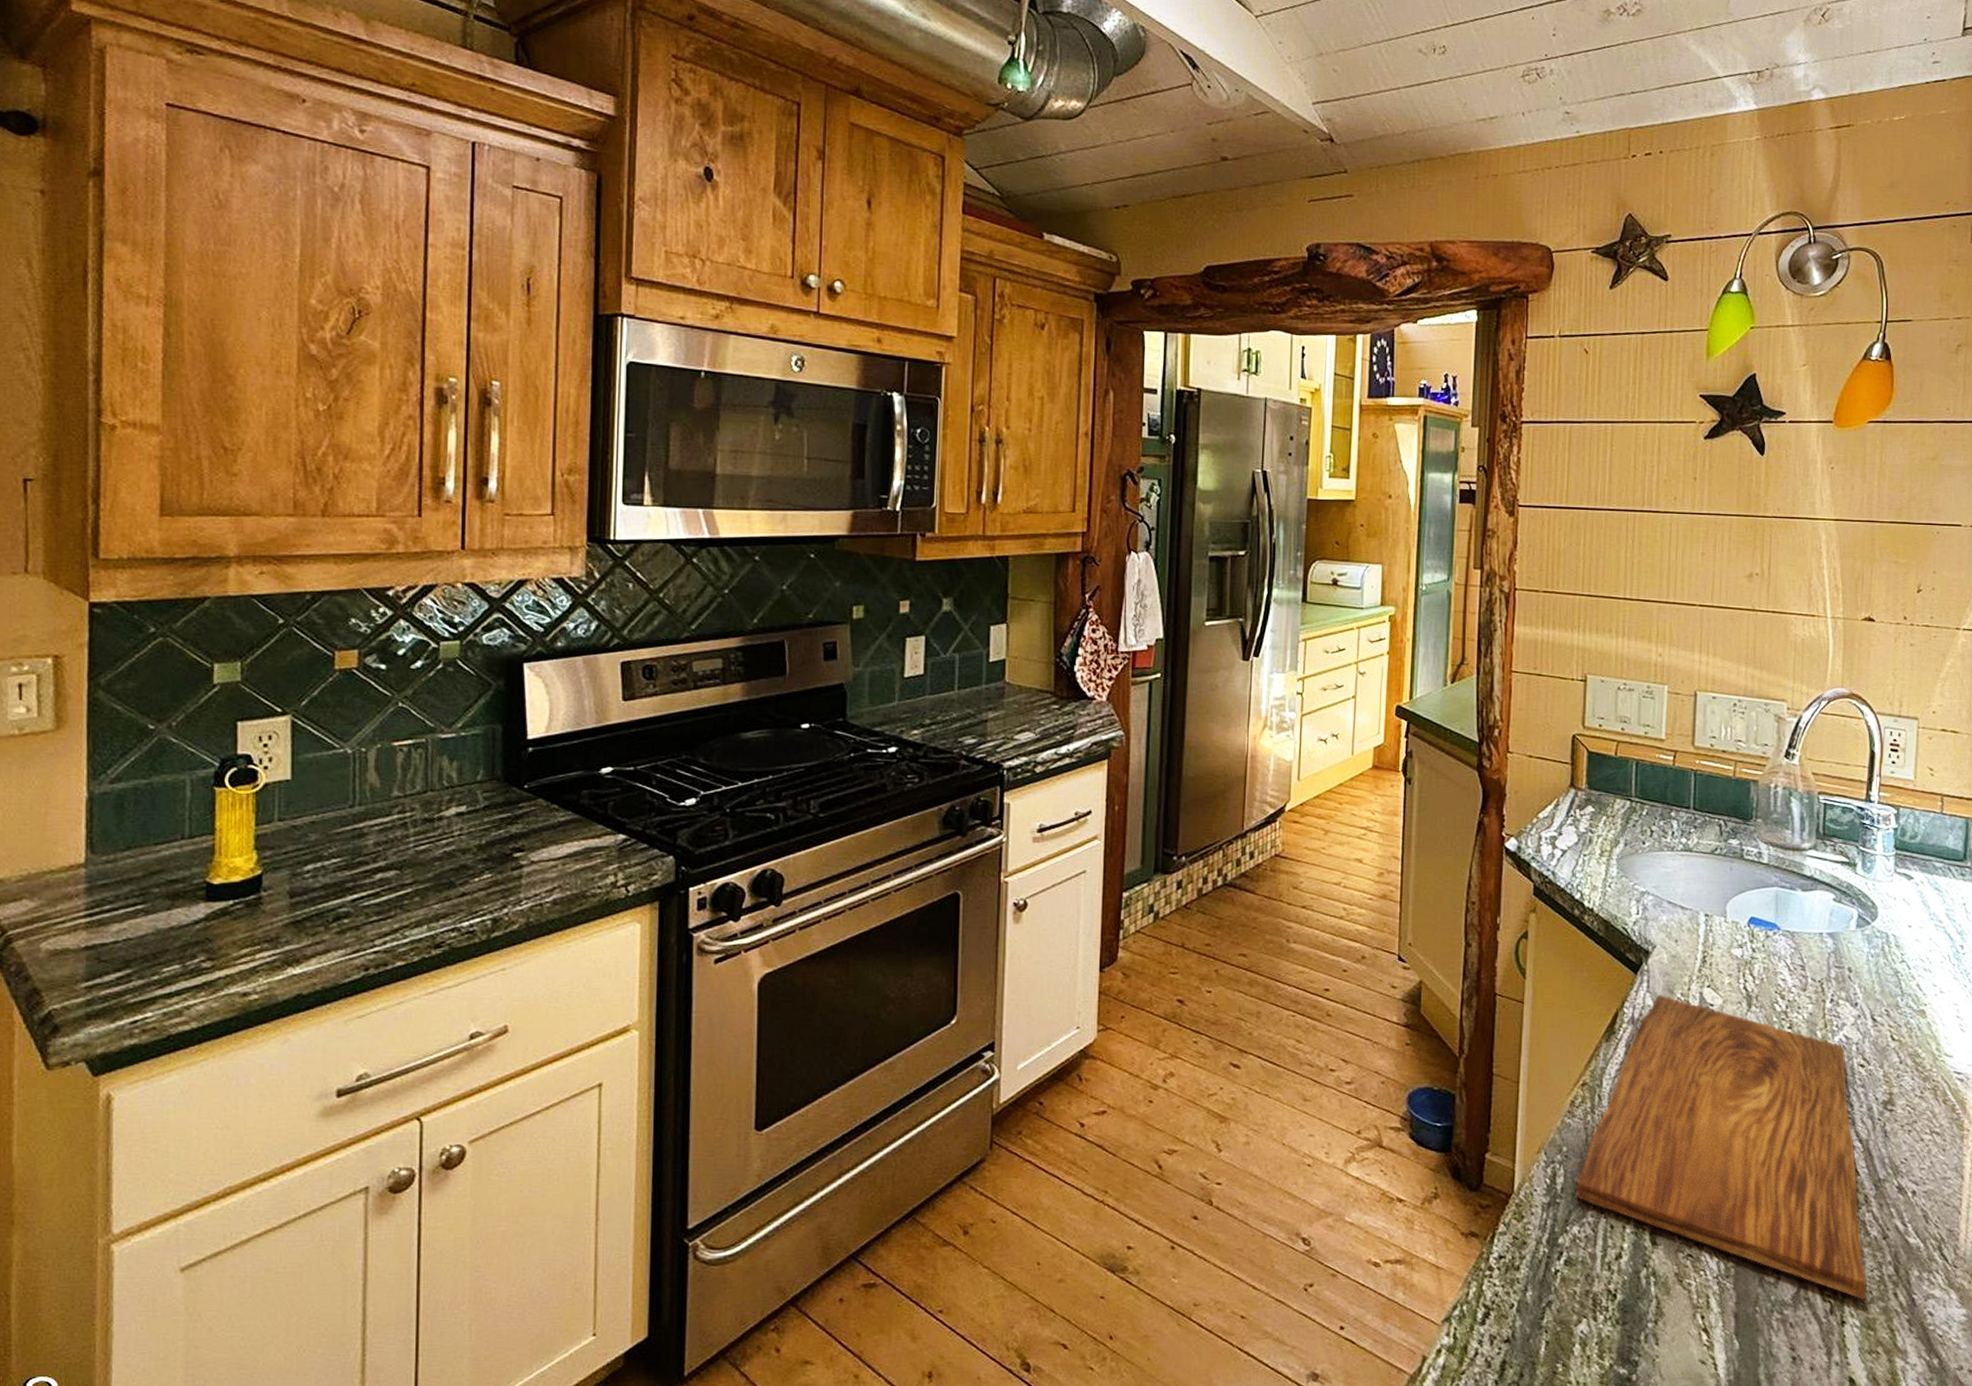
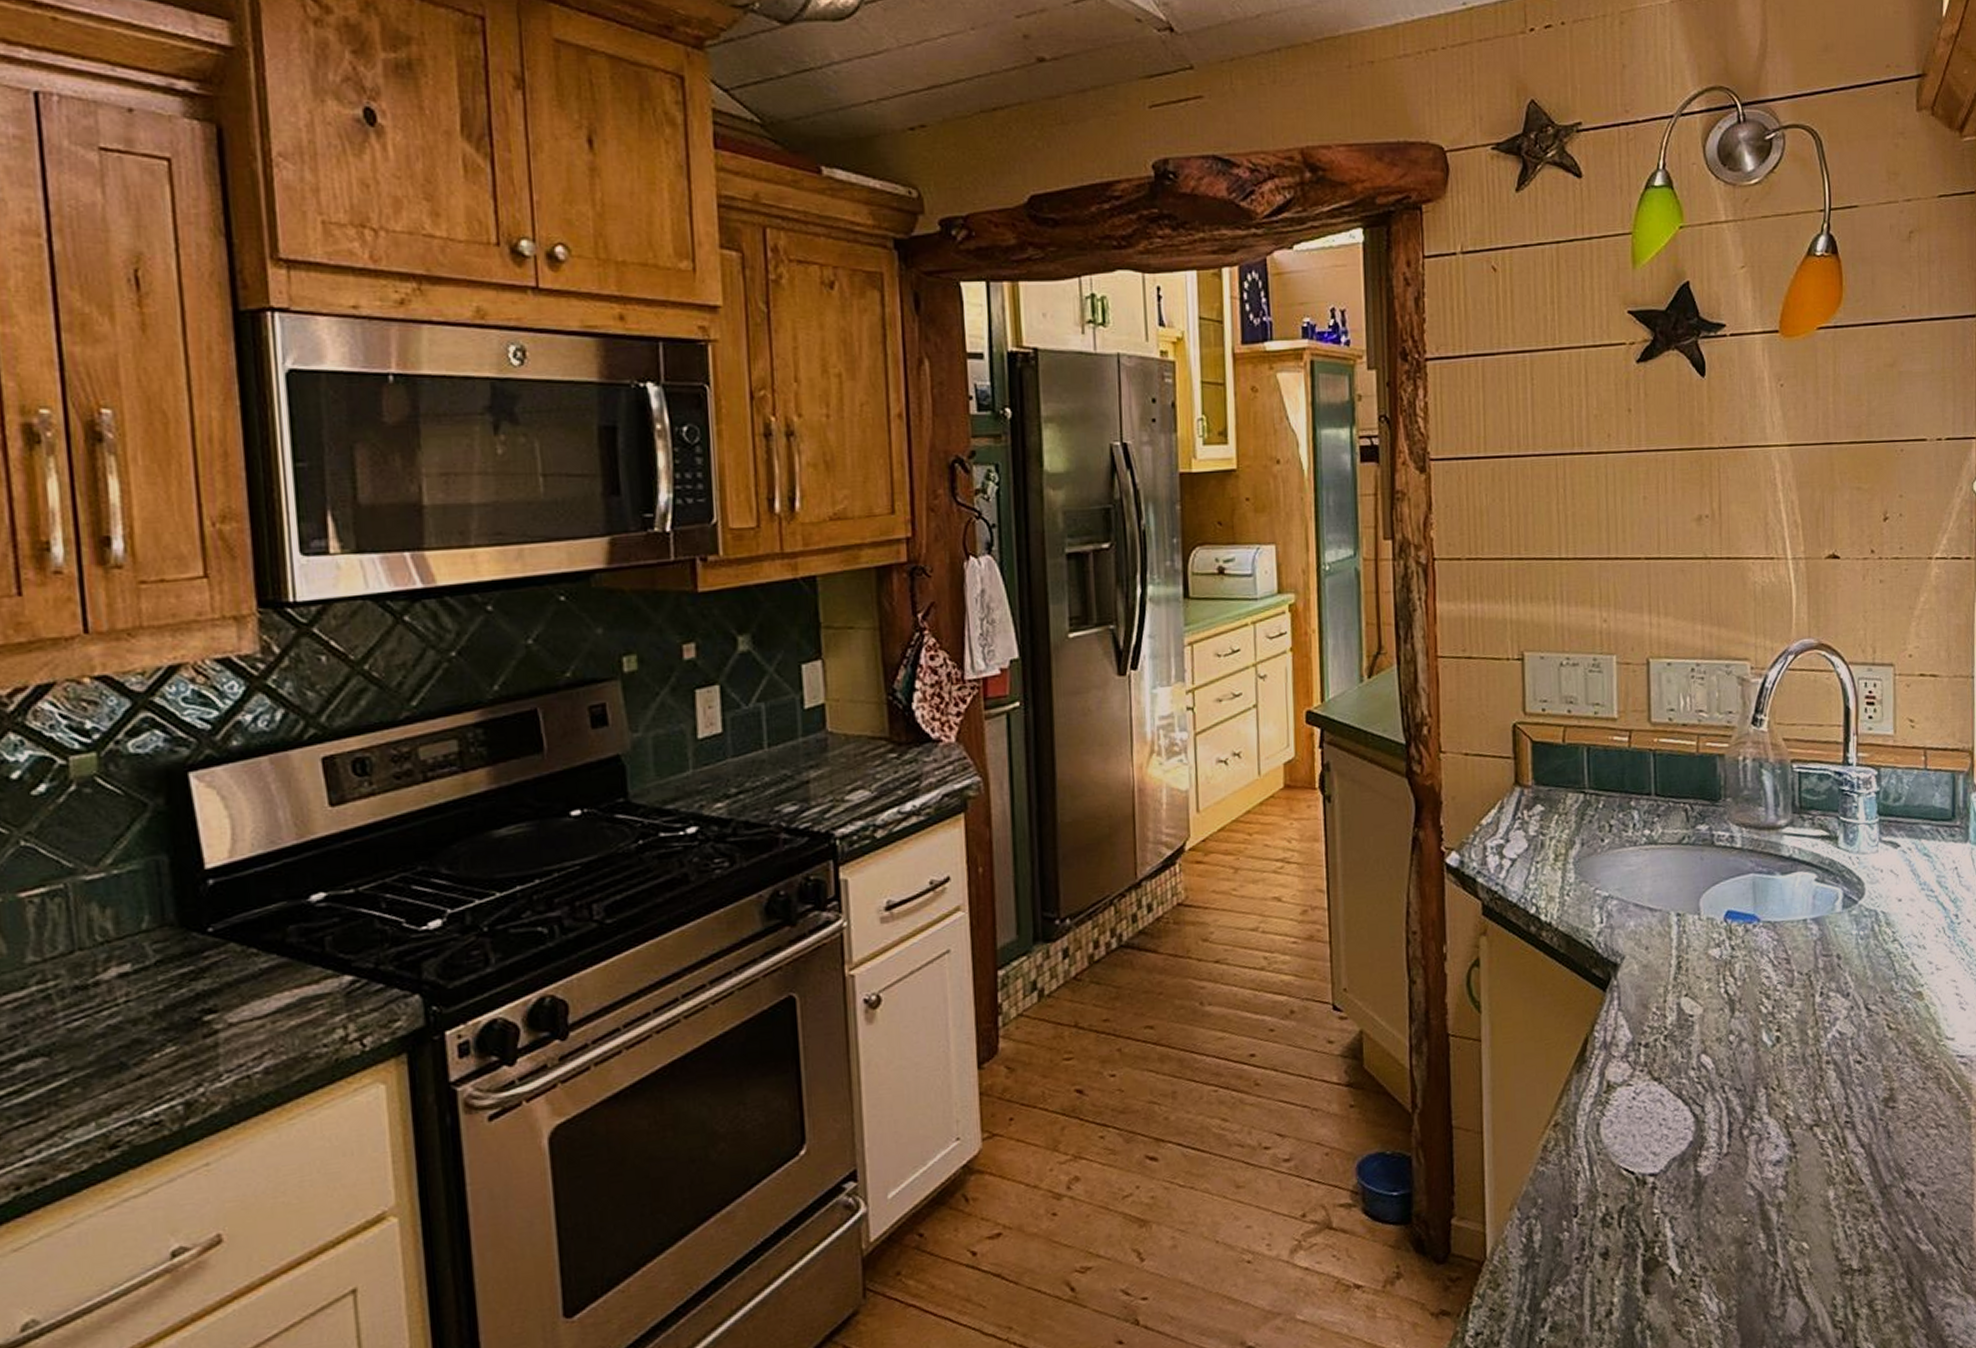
cutting board: present [1576,995,1868,1300] -> none [1556,1012,1881,1321]

